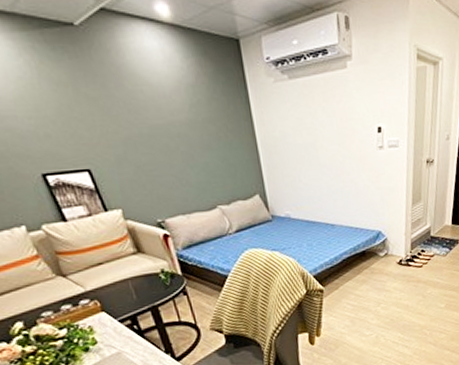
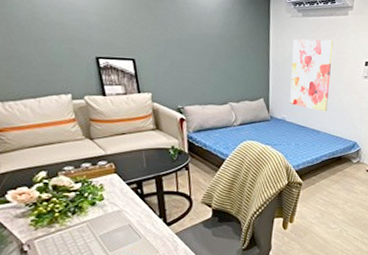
wall art: none [282,105,340,200] -> present [290,39,333,112]

